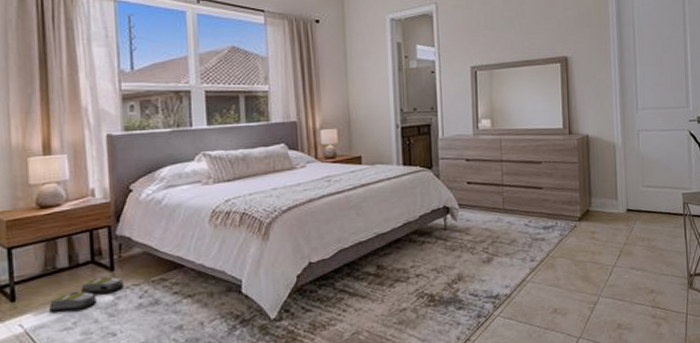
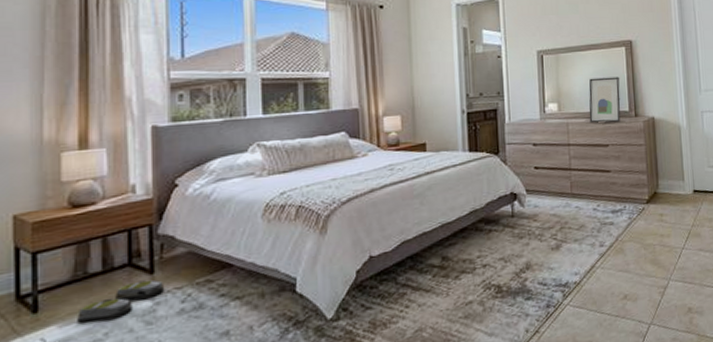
picture frame: none [522,93,555,140] -> present [589,76,621,123]

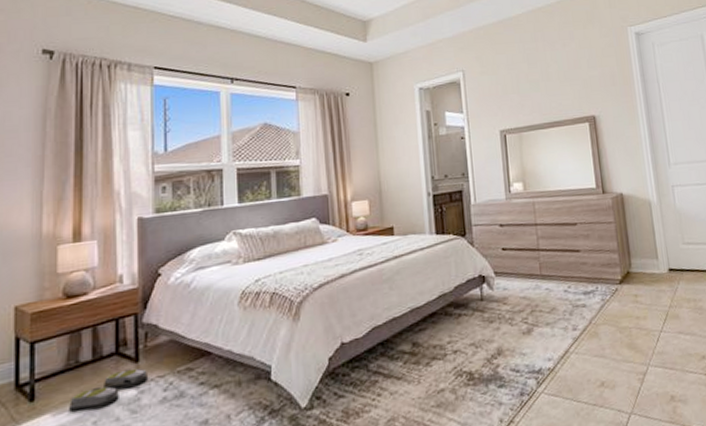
picture frame: present [589,76,621,123] -> none [553,153,588,202]

